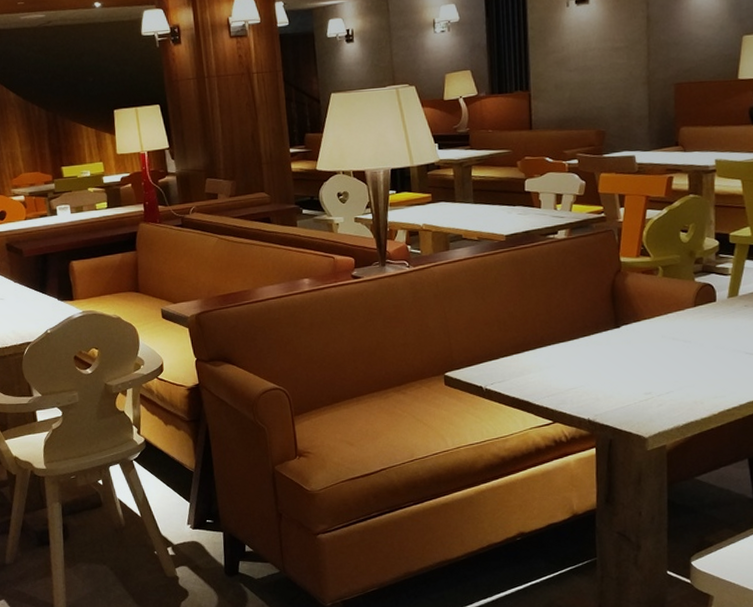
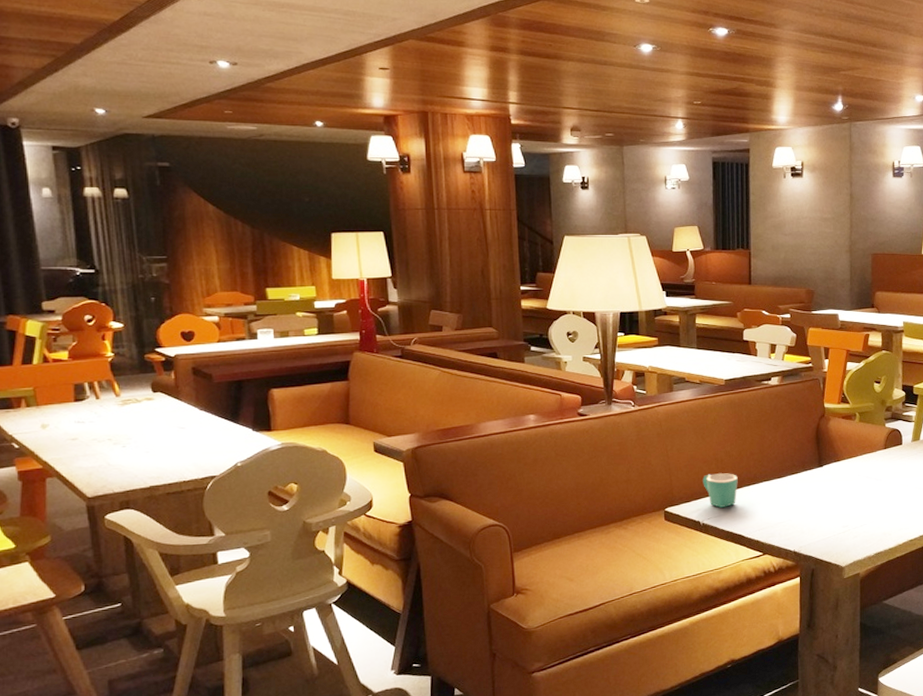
mug: none [484,335,523,372] -> present [703,473,738,508]

